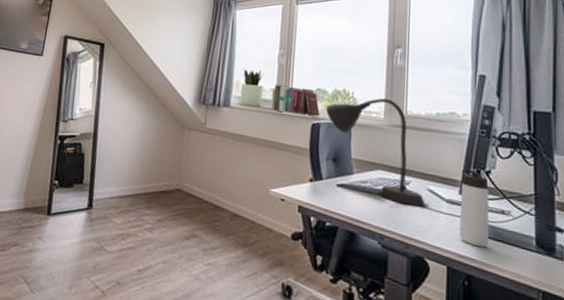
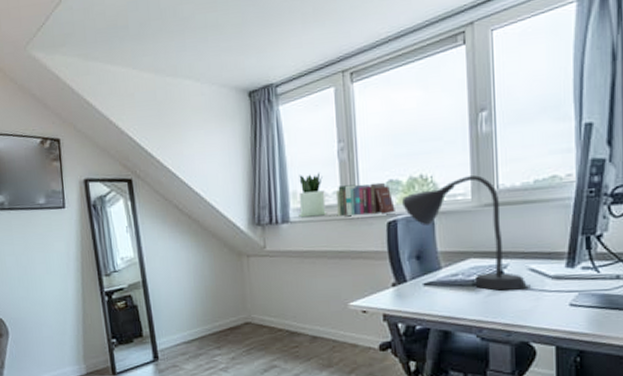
thermos bottle: present [458,169,489,248] -> none [567,238,602,320]

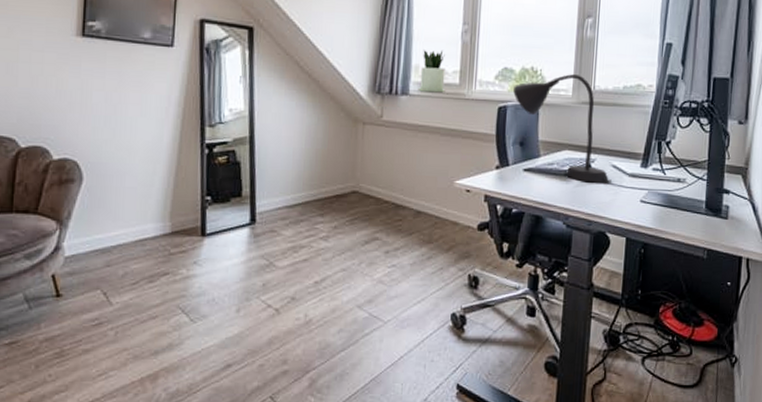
books: present [335,182,395,217] -> none [453,66,507,99]

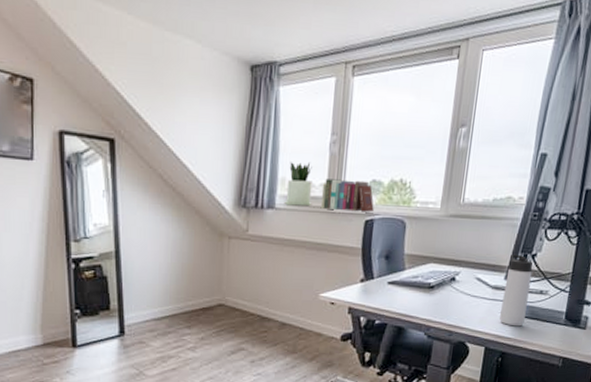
books: none [453,66,507,99] -> present [320,179,374,213]
desk lamp: present [513,74,612,185] -> none [381,186,475,297]
thermos bottle: none [638,142,668,216] -> present [499,255,533,327]

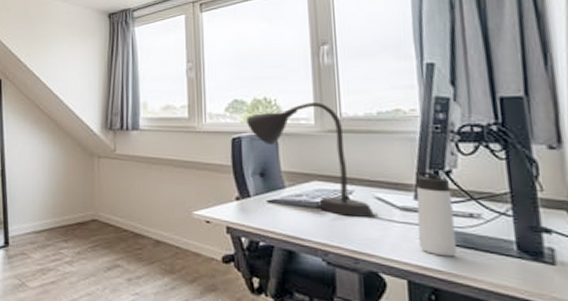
planter: present [284,161,314,207] -> none [148,87,176,127]
books: present [320,179,374,213] -> none [183,101,240,131]
desk lamp: none [381,186,475,297] -> present [247,103,378,219]

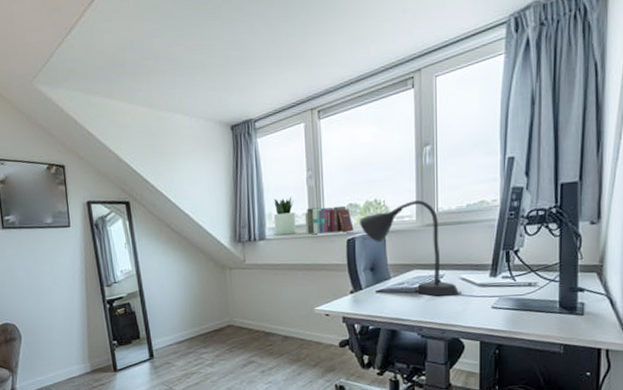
planter: none [148,87,176,127] -> present [273,196,299,236]
books: none [183,101,240,131] -> present [304,205,354,235]
thermos bottle: present [416,172,457,257] -> none [490,252,517,319]

